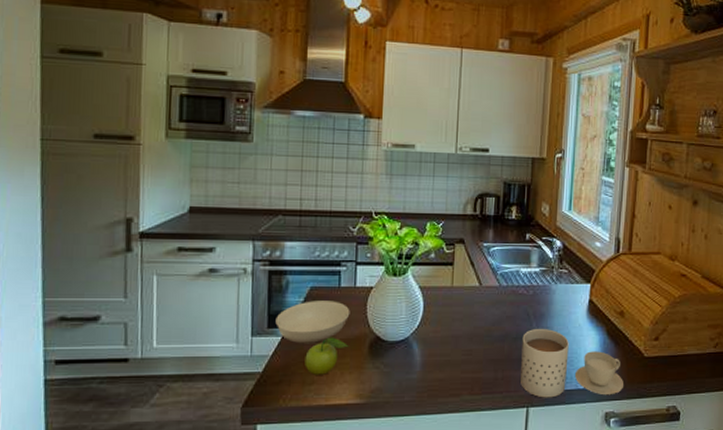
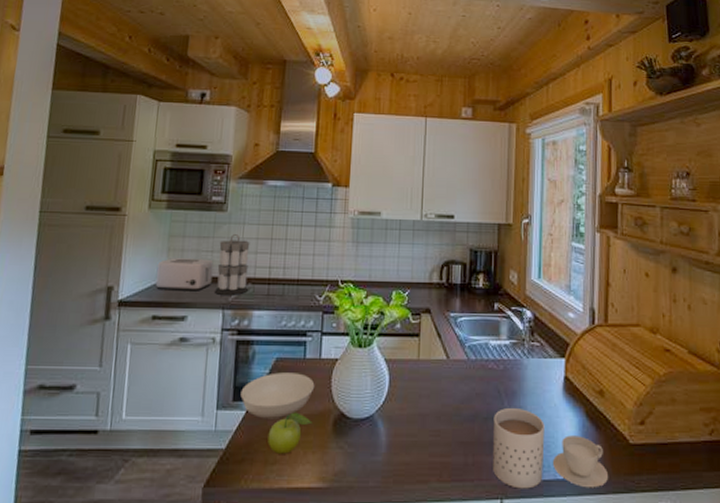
toaster: none [179,189,241,223] -> present [156,258,214,291]
spice rack: none [244,165,279,227] -> present [215,234,250,295]

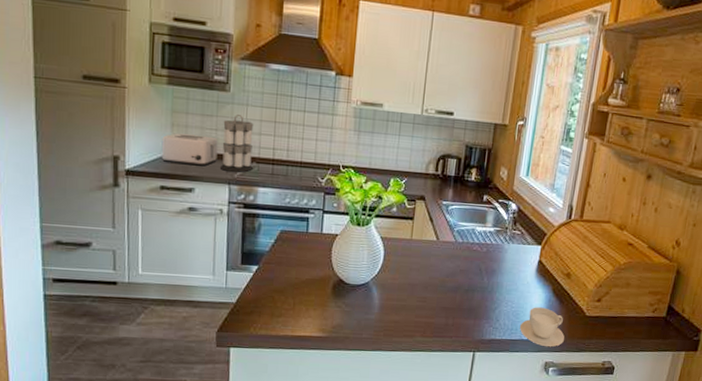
bowl: present [240,372,315,420] -> none [248,243,316,282]
fruit: present [267,412,313,455] -> none [274,276,314,310]
mug: present [492,407,545,489] -> none [468,282,517,346]

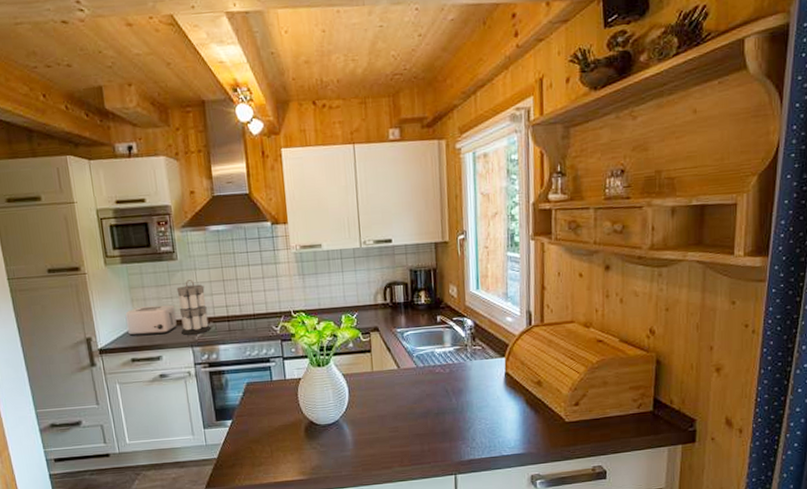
teacup: present [520,307,565,347] -> none [498,419,548,460]

